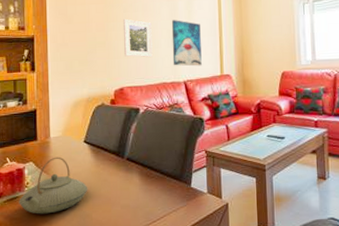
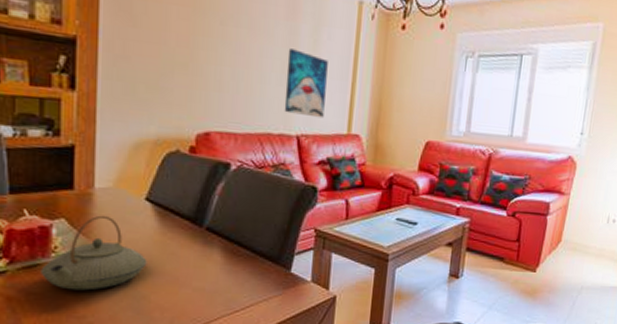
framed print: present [123,18,153,58] -> none [216,34,260,97]

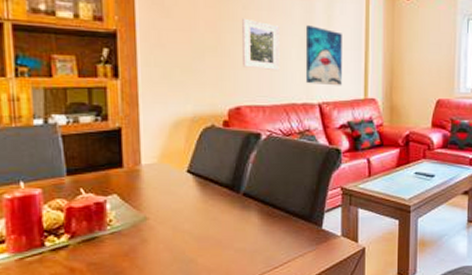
teapot: present [41,215,147,291] -> none [98,189,192,259]
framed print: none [216,34,260,97] -> present [242,18,280,71]

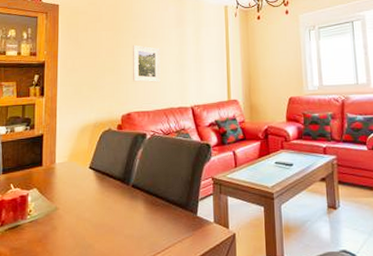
wall art: present [305,25,342,86] -> none [179,46,209,92]

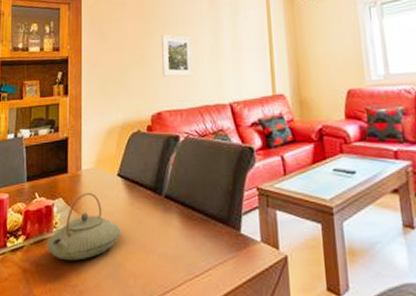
teapot: none [20,183,92,244] -> present [46,192,121,261]

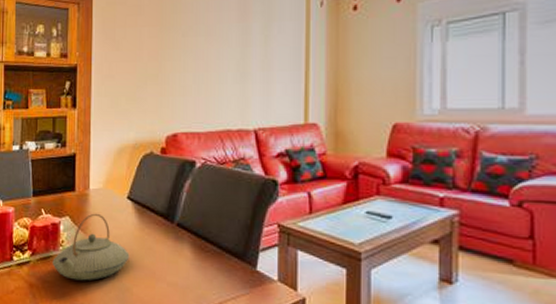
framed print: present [162,34,194,77] -> none [181,45,216,97]

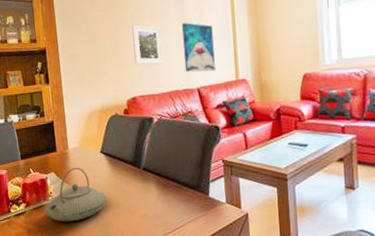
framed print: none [181,45,216,97] -> present [132,24,164,65]
wall art: none [241,47,280,110] -> present [181,22,216,73]

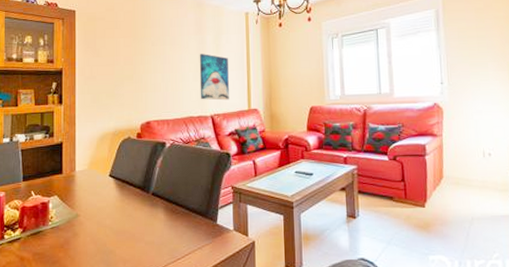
teapot: present [44,167,108,222] -> none [42,190,112,250]
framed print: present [132,24,164,65] -> none [151,52,180,92]

